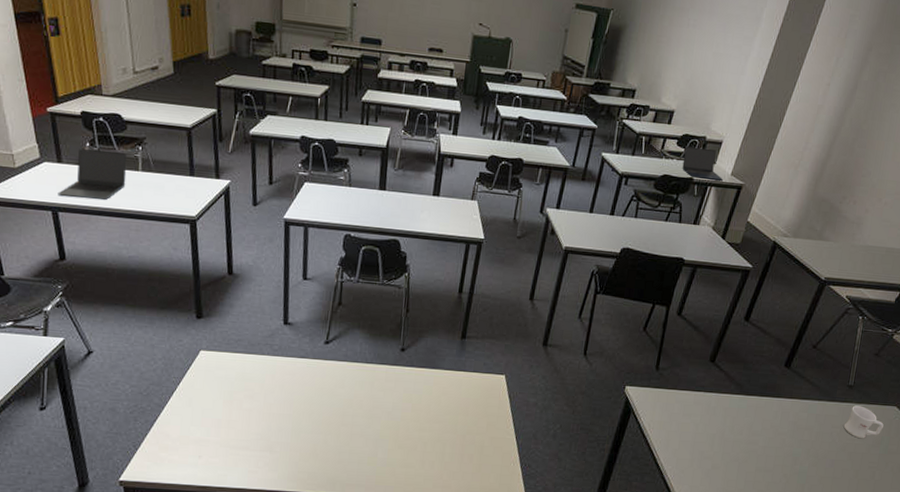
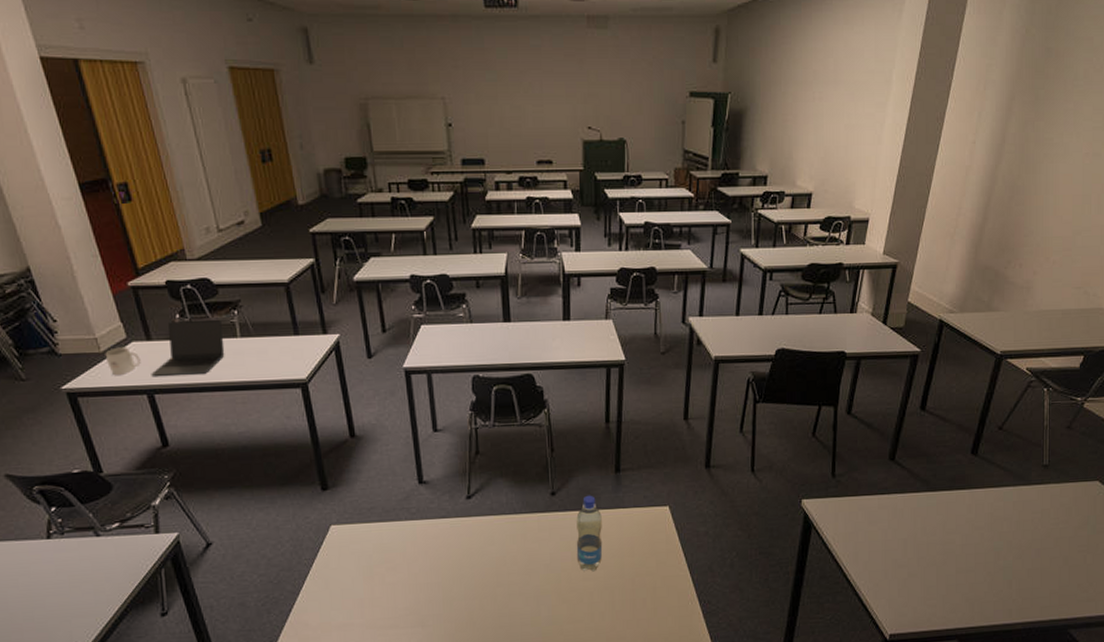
mug: none [19,165,50,191] -> present [105,347,141,376]
bottle: none [416,355,444,425] -> present [576,495,603,572]
laptop: present [682,146,723,182] -> none [829,228,875,263]
mug: present [843,405,885,438] -> none [1044,485,1089,521]

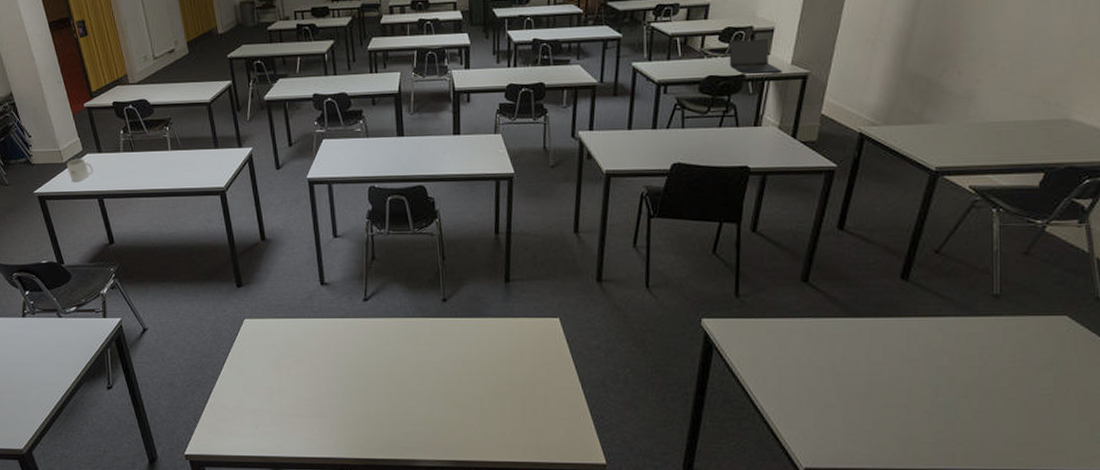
laptop: present [151,319,225,376] -> none [101,134,159,183]
bottle: present [576,495,603,572] -> none [467,303,493,378]
laptop: none [829,228,875,263] -> present [729,38,782,74]

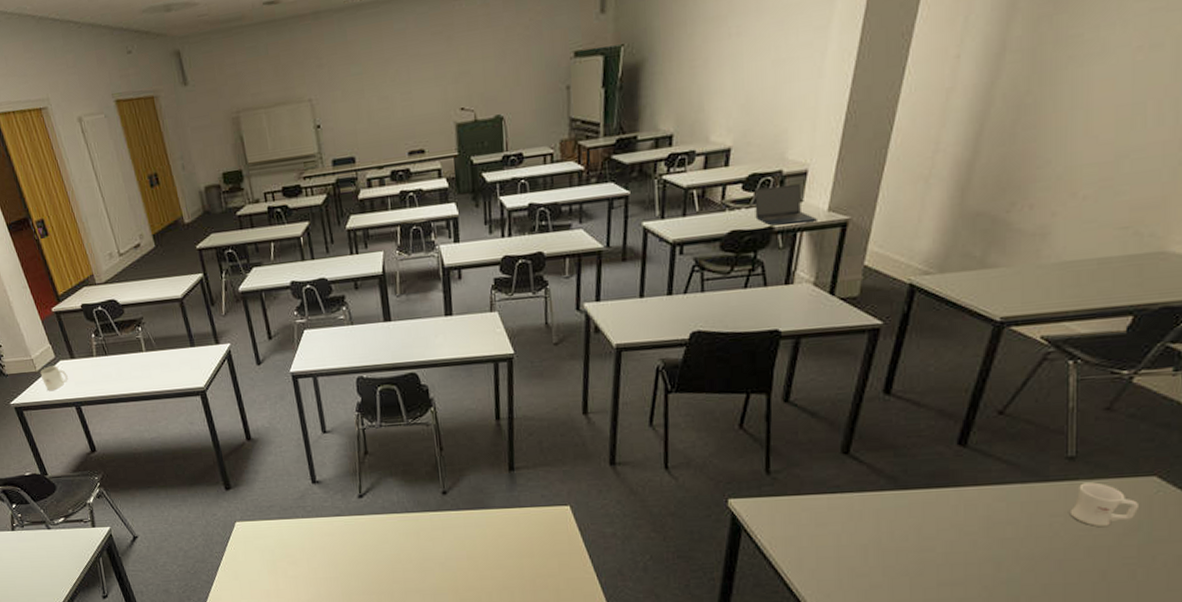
mug: none [996,319,1055,359] -> present [1069,482,1140,526]

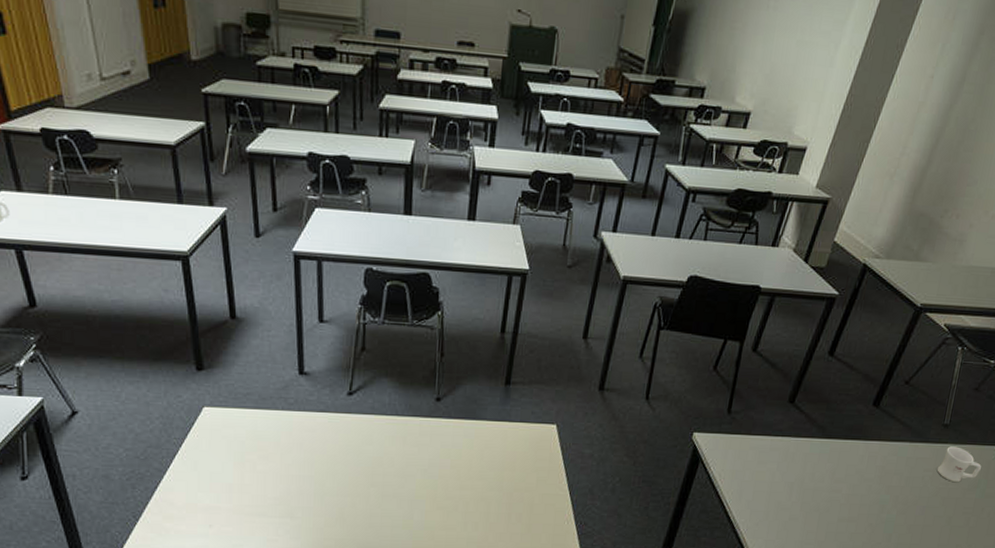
laptop: present [754,183,817,226] -> none [759,154,806,196]

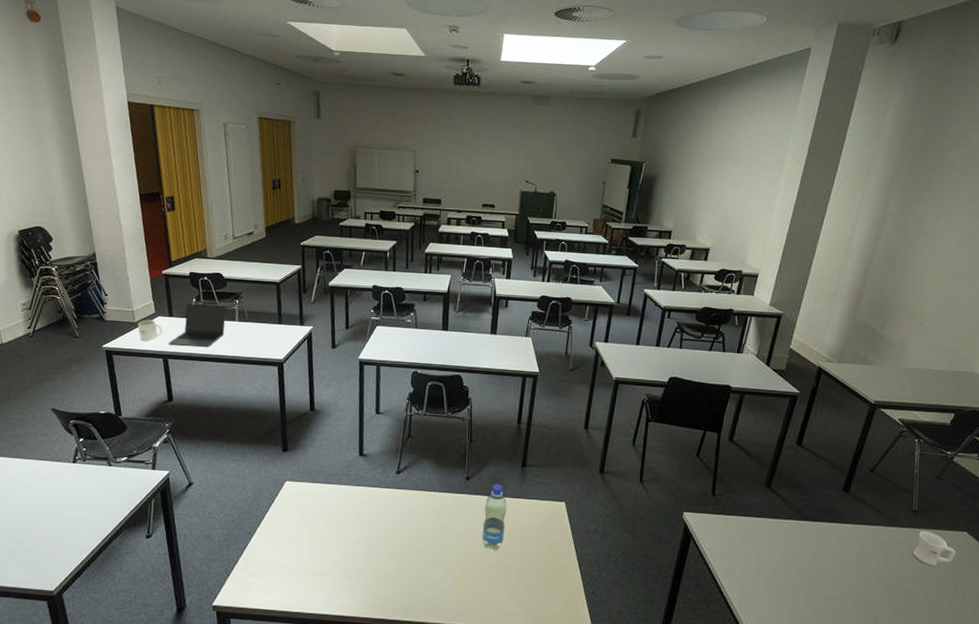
laptop: none [20,174,102,234] -> present [168,304,227,347]
bottle: none [455,404,486,482] -> present [482,483,507,551]

